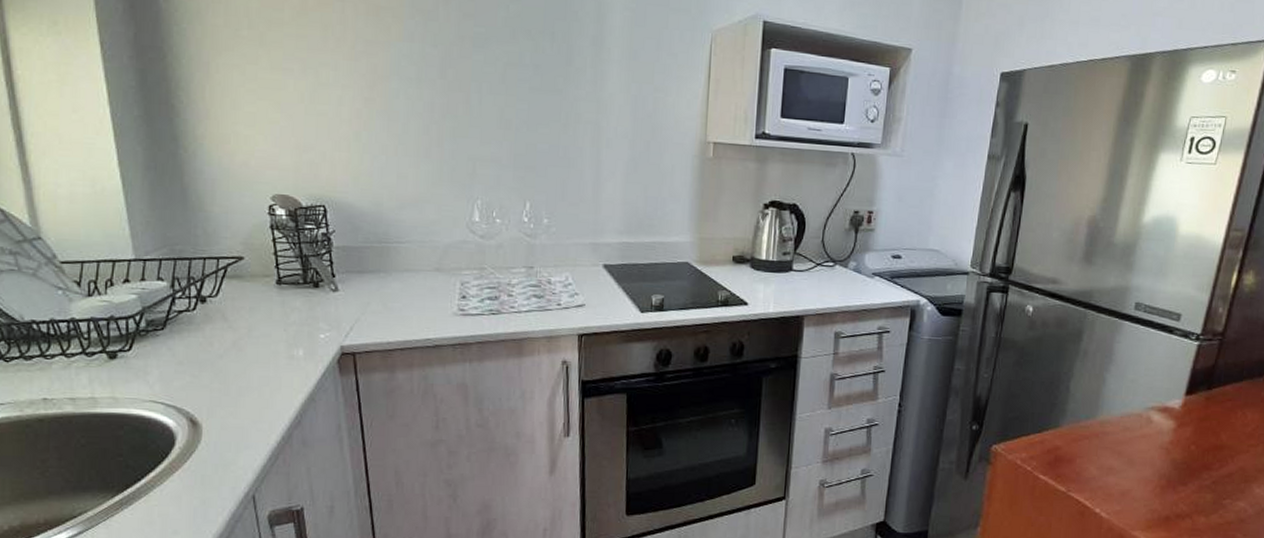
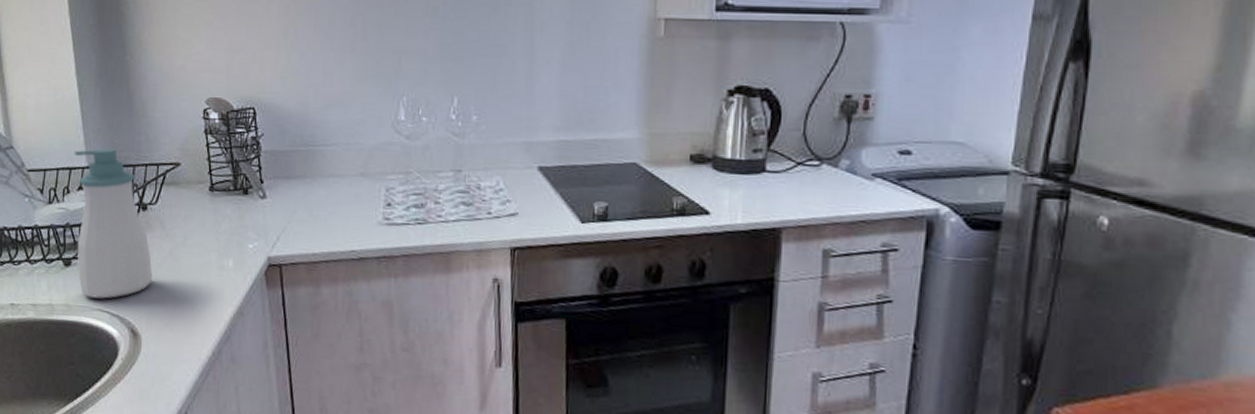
soap bottle: none [117,241,214,390] -> present [74,148,153,299]

